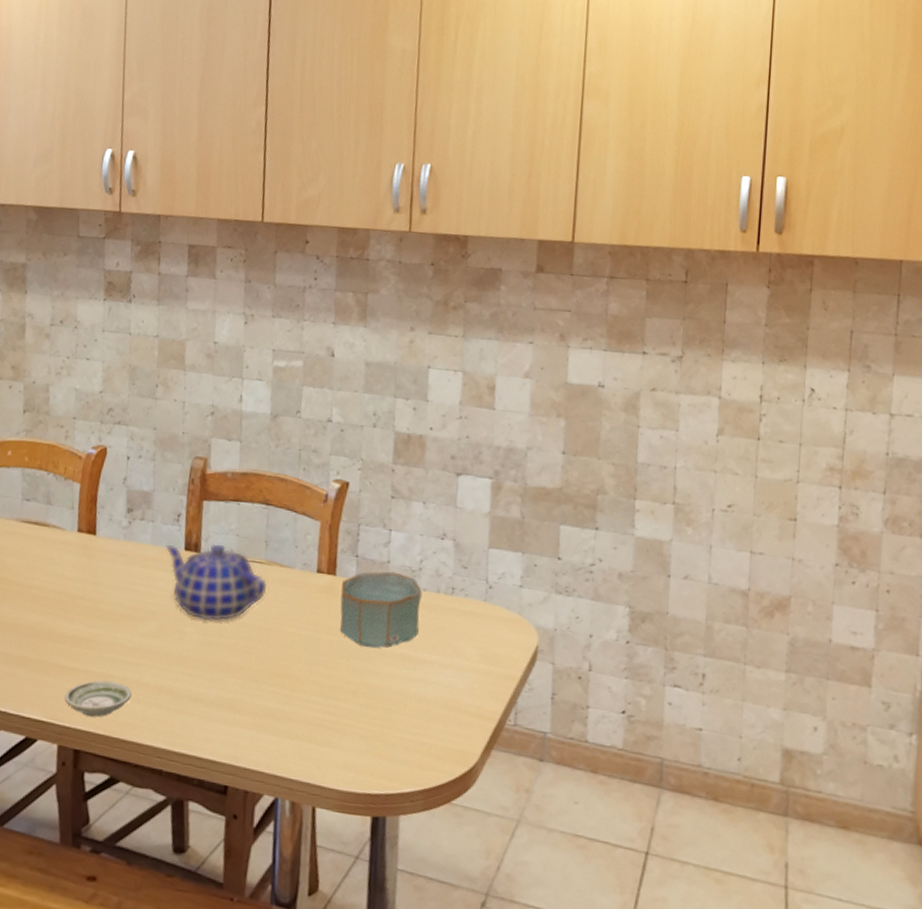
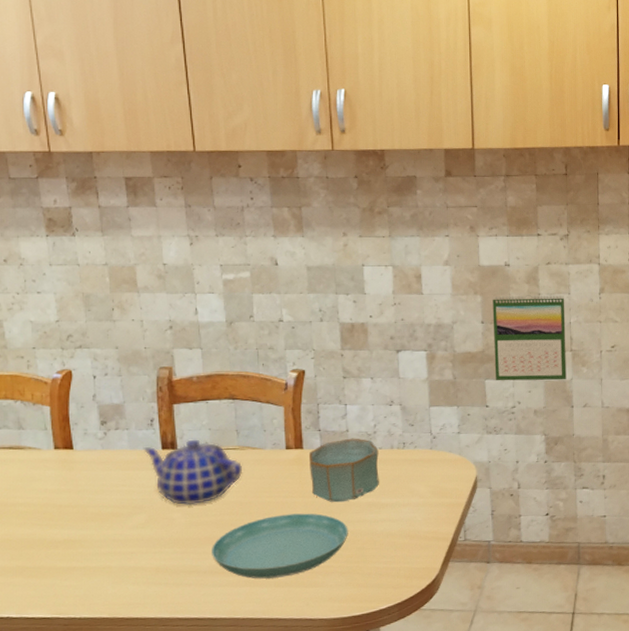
saucer: present [64,680,132,717] -> none [65,571,130,605]
saucer: none [220,650,376,728] -> present [212,513,348,579]
calendar: none [573,422,671,540] -> present [492,295,566,381]

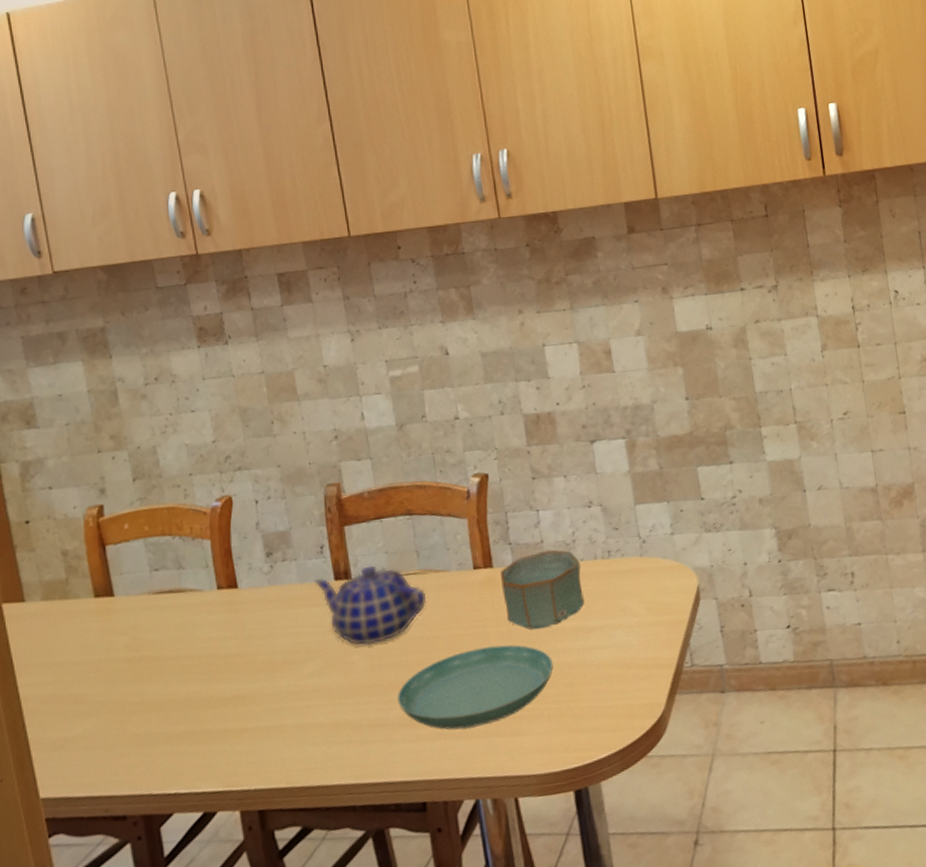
calendar: present [492,295,566,381] -> none [696,358,794,467]

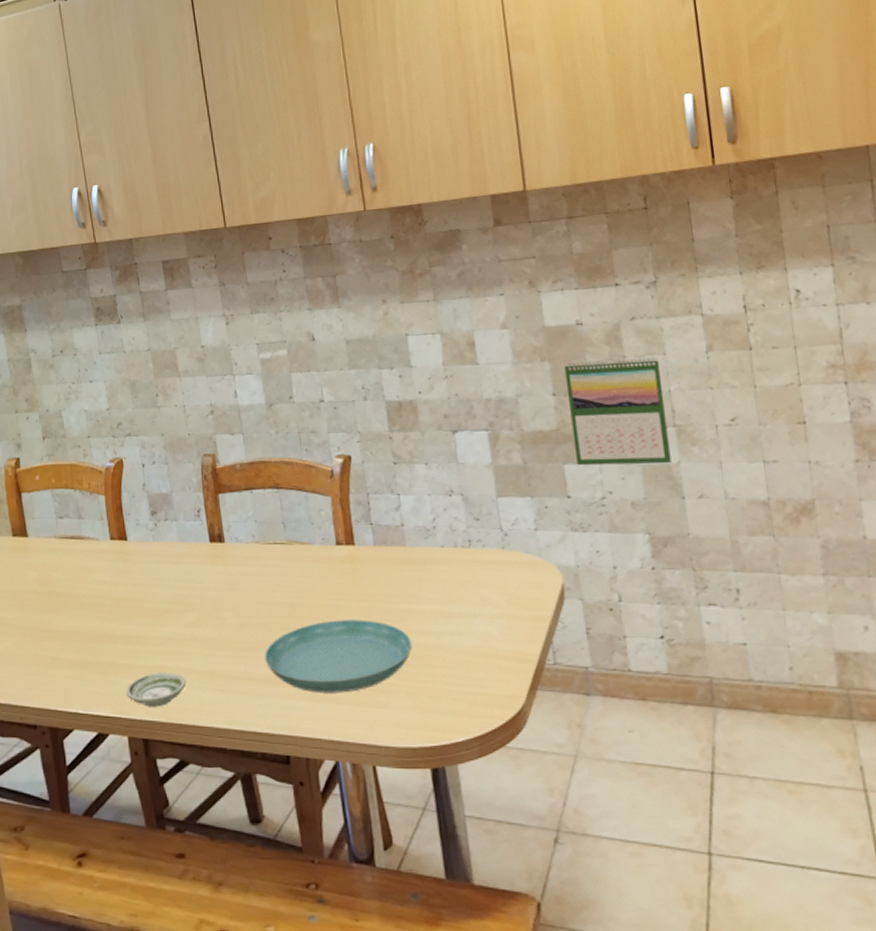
saucer: none [236,730,308,774] -> present [125,673,186,707]
teapot: present [313,565,427,646] -> none [191,532,293,605]
bowl: present [501,549,584,630] -> none [362,533,444,609]
calendar: none [696,358,794,467] -> present [564,357,672,466]

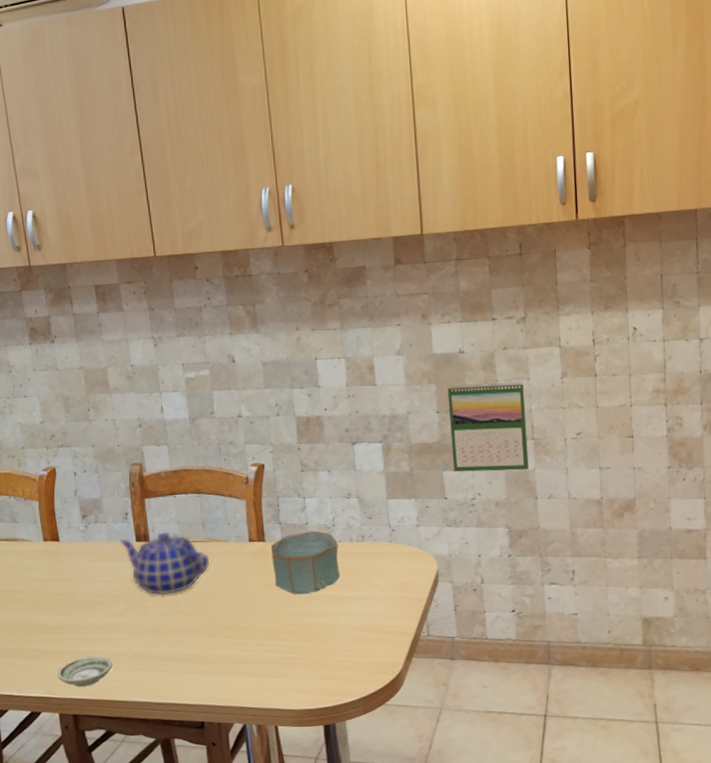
teapot: none [191,532,293,605] -> present [119,532,210,596]
saucer: present [265,619,412,693] -> none [184,604,312,668]
bowl: none [362,533,444,609] -> present [271,531,340,595]

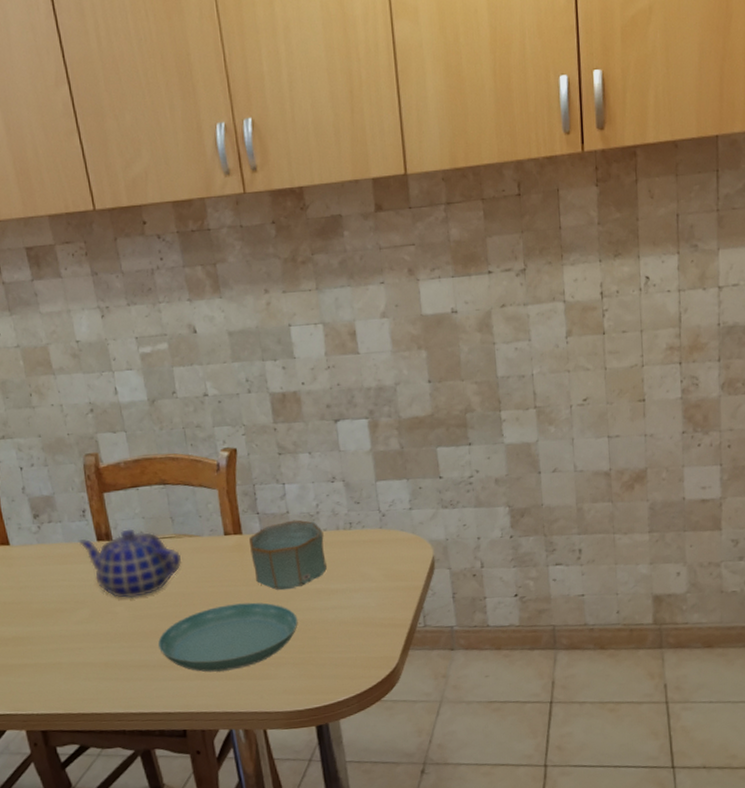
saucer: present [57,656,113,687] -> none [19,667,81,701]
saucer: none [184,604,312,668] -> present [158,602,298,672]
calendar: present [447,381,529,472] -> none [439,343,531,448]

